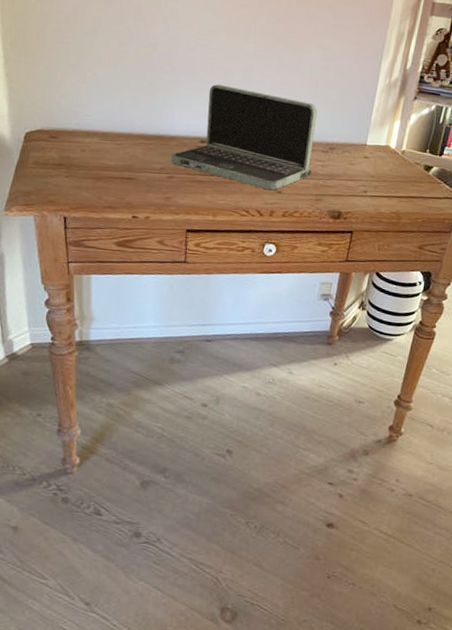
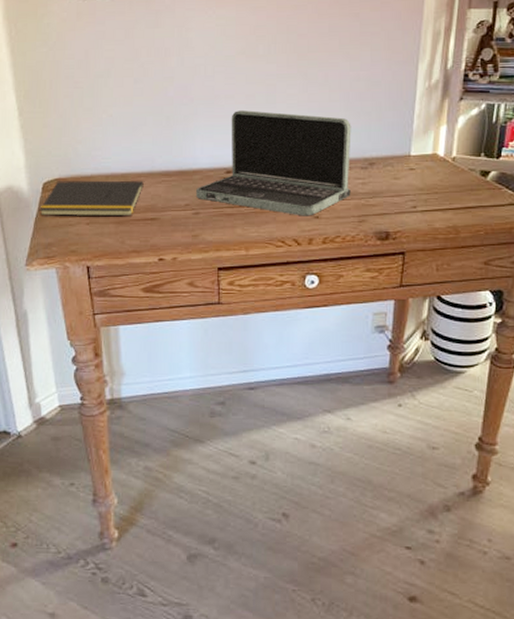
notepad: none [20,132,123,174] -> present [39,180,144,217]

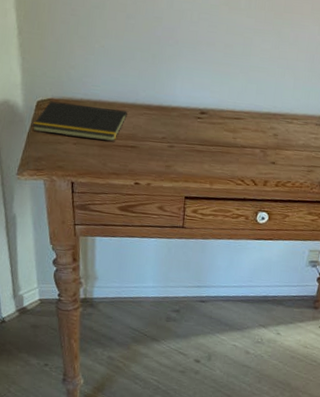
laptop: present [196,110,351,216] -> none [172,58,313,162]

